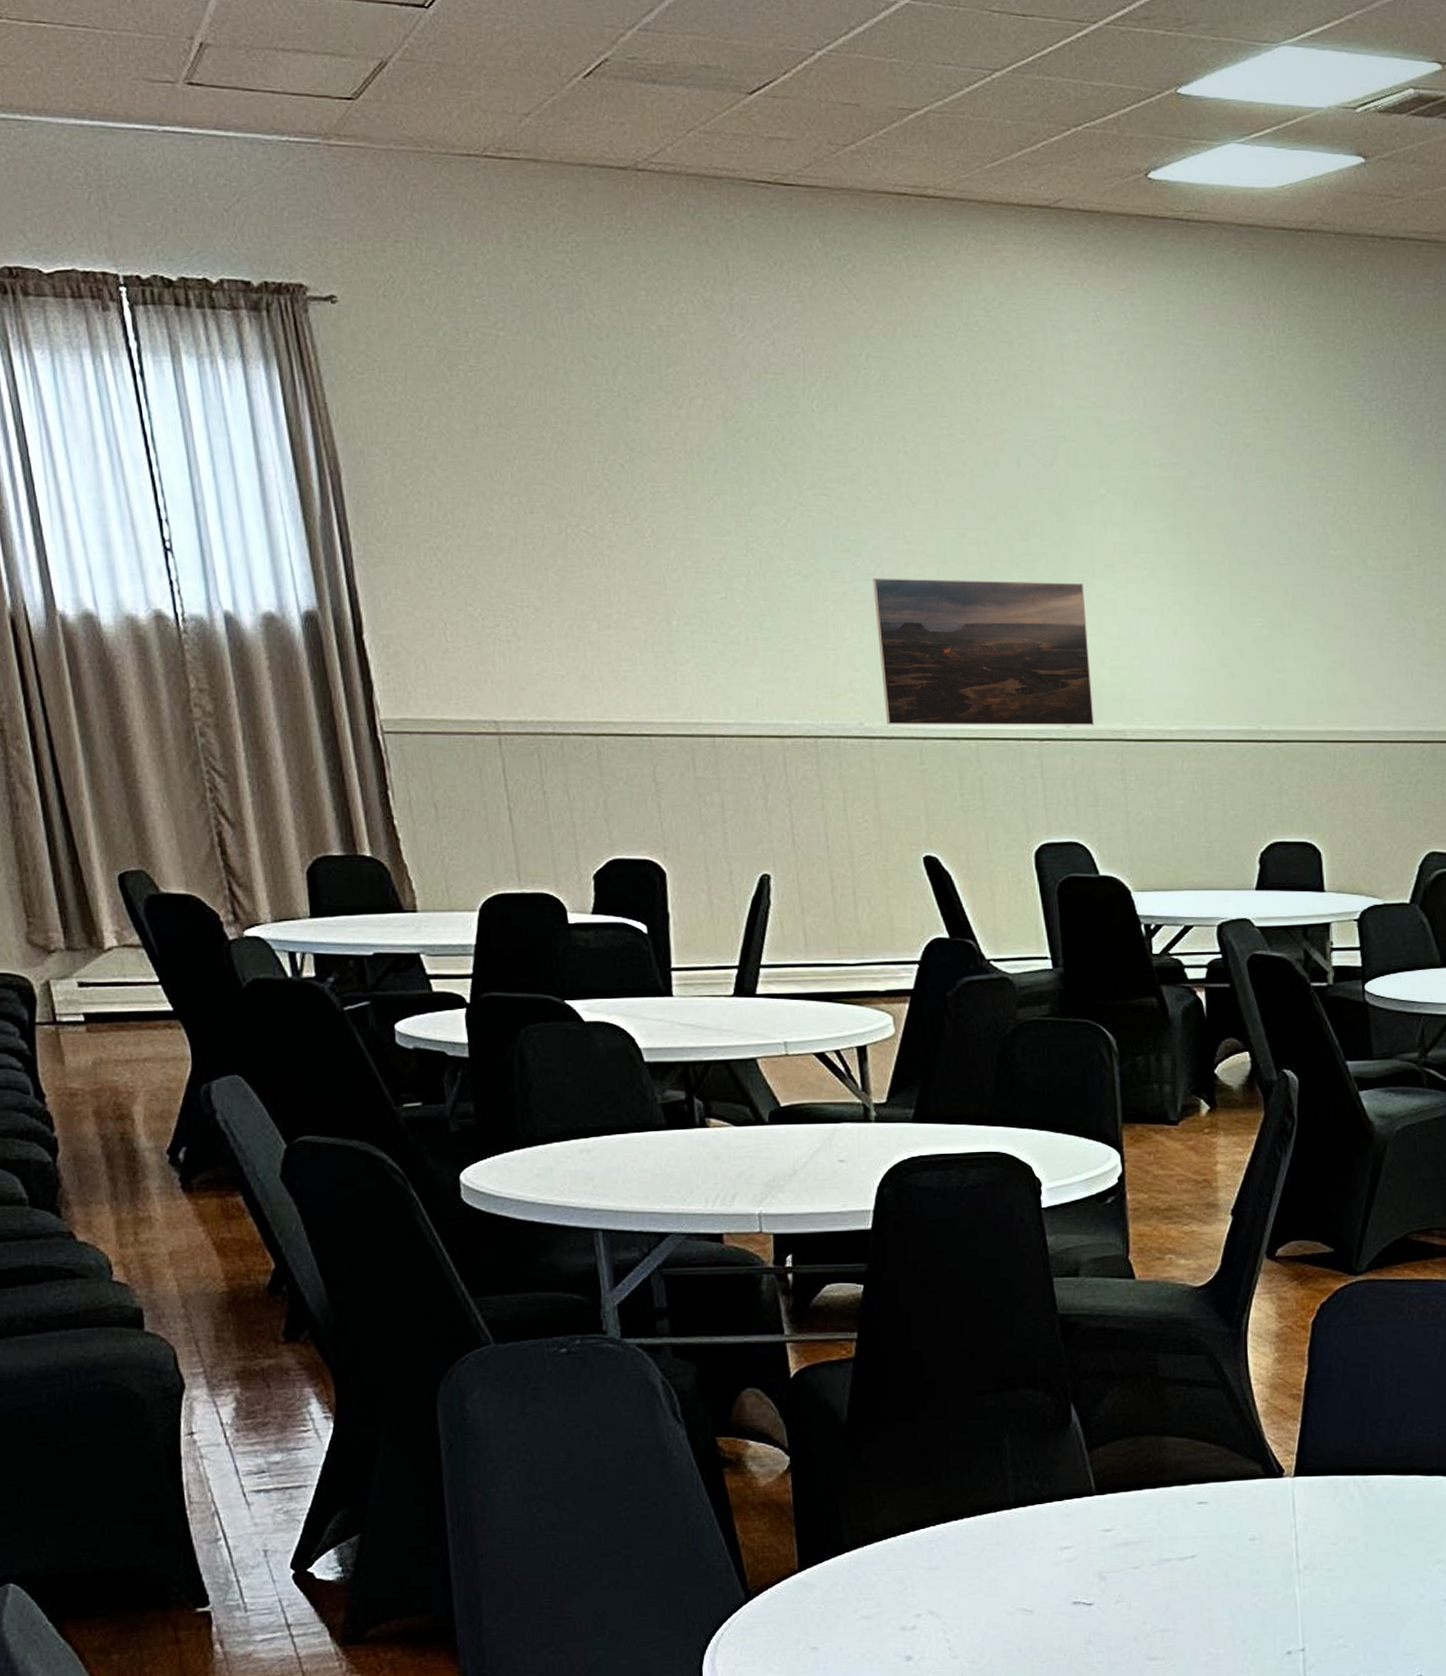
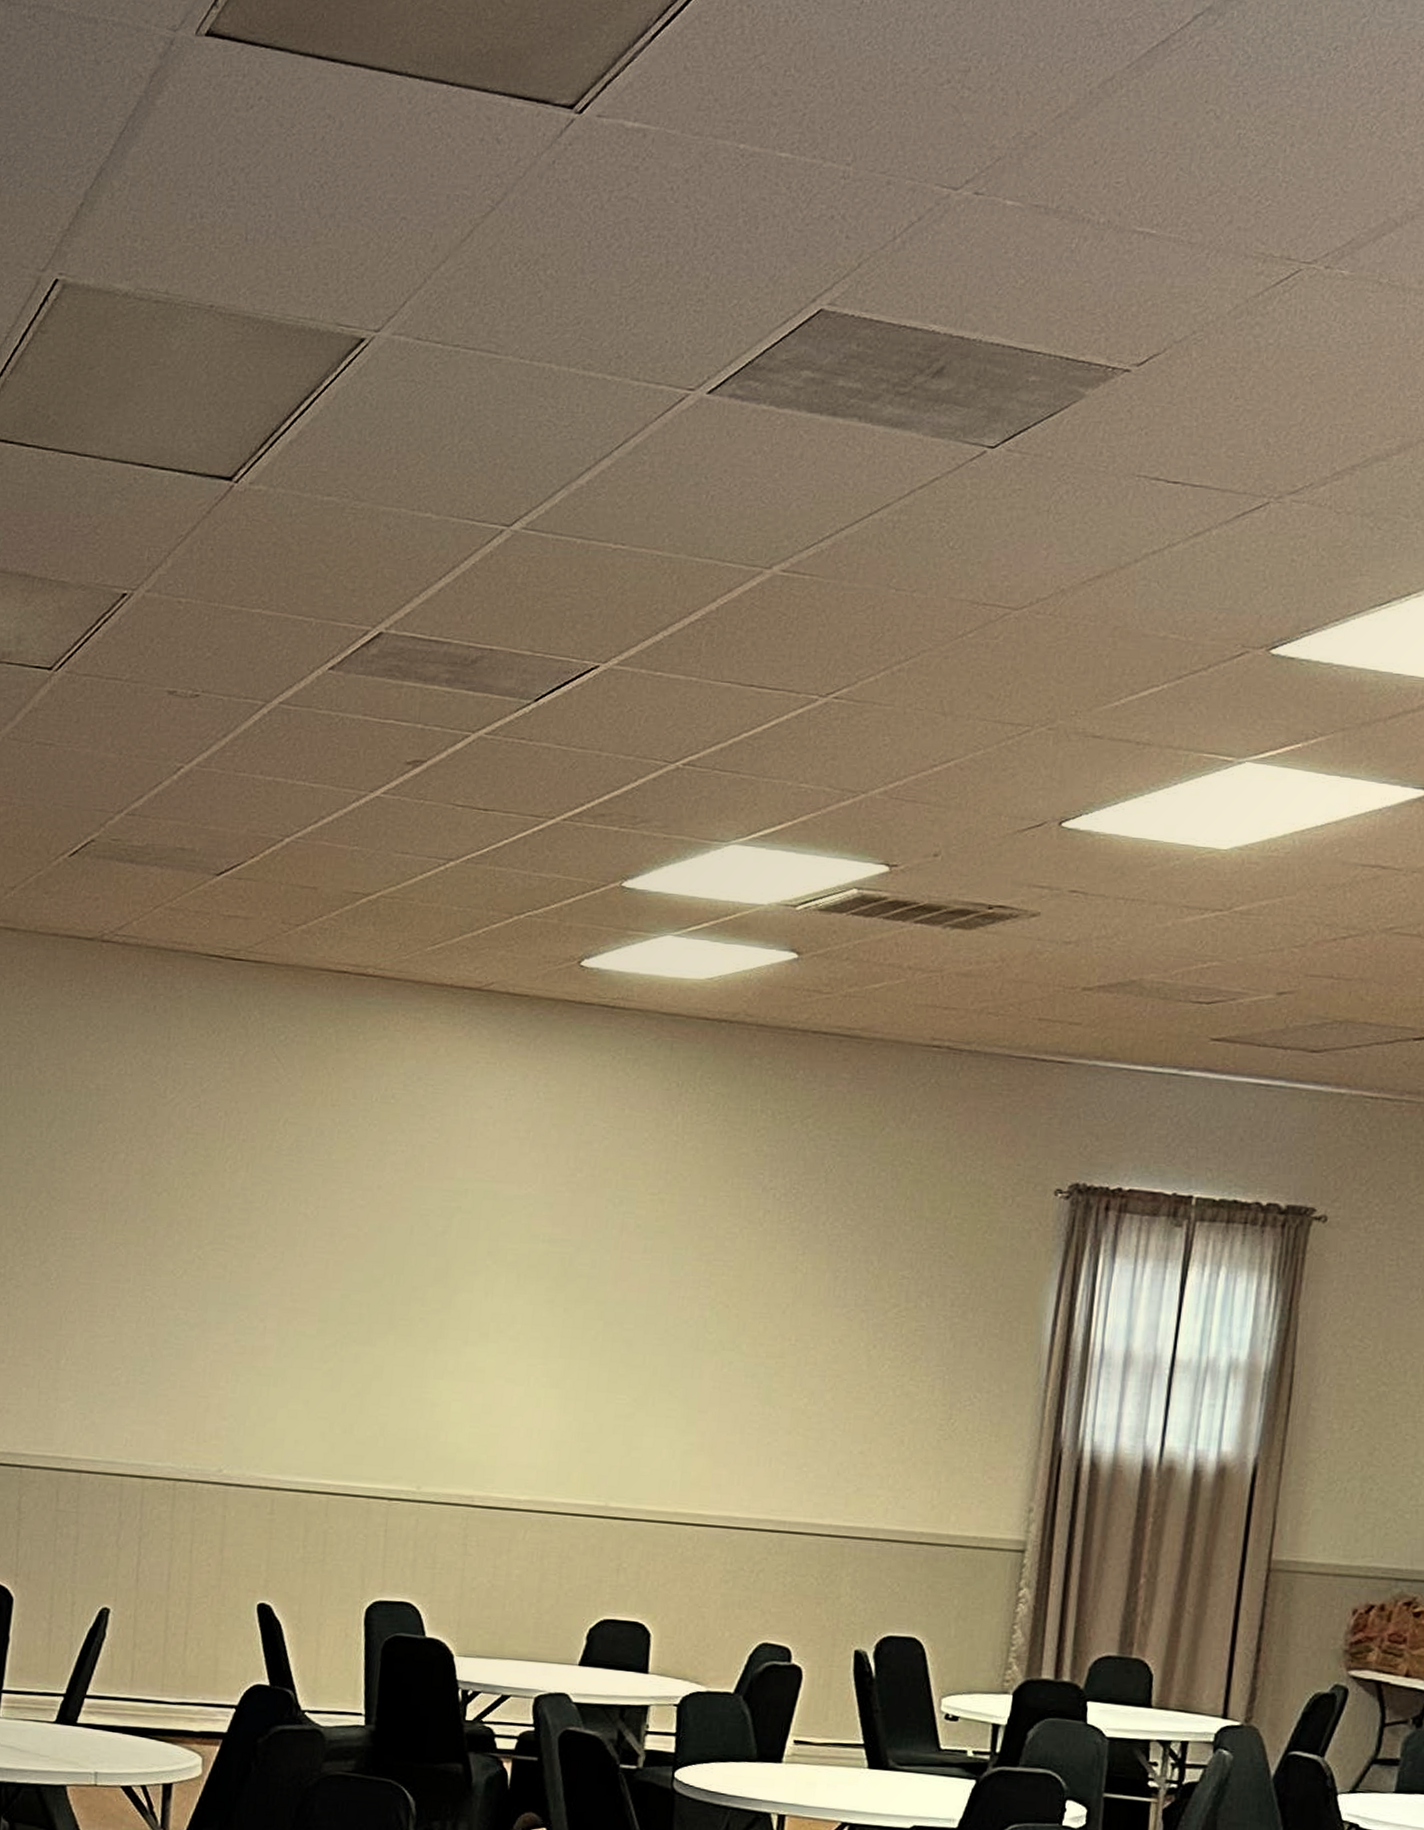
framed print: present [873,578,1094,726] -> none [244,1331,455,1489]

